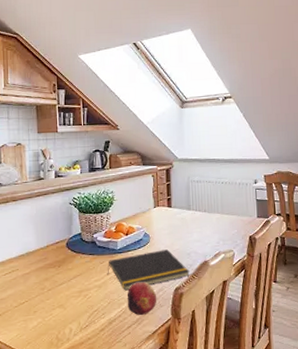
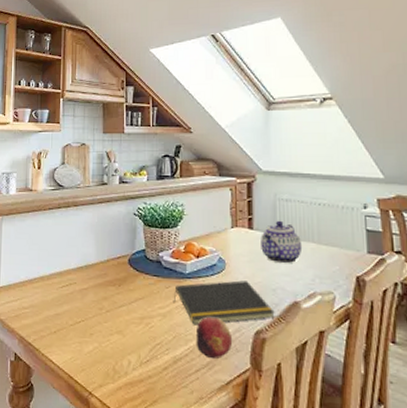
teapot: none [178,198,210,233] -> present [261,220,303,264]

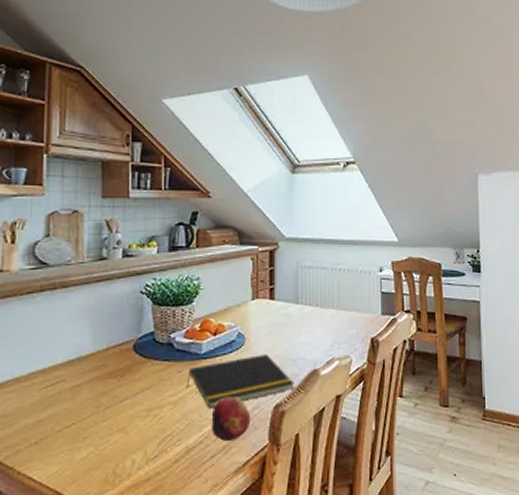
teapot: present [261,220,303,264] -> none [282,288,323,333]

